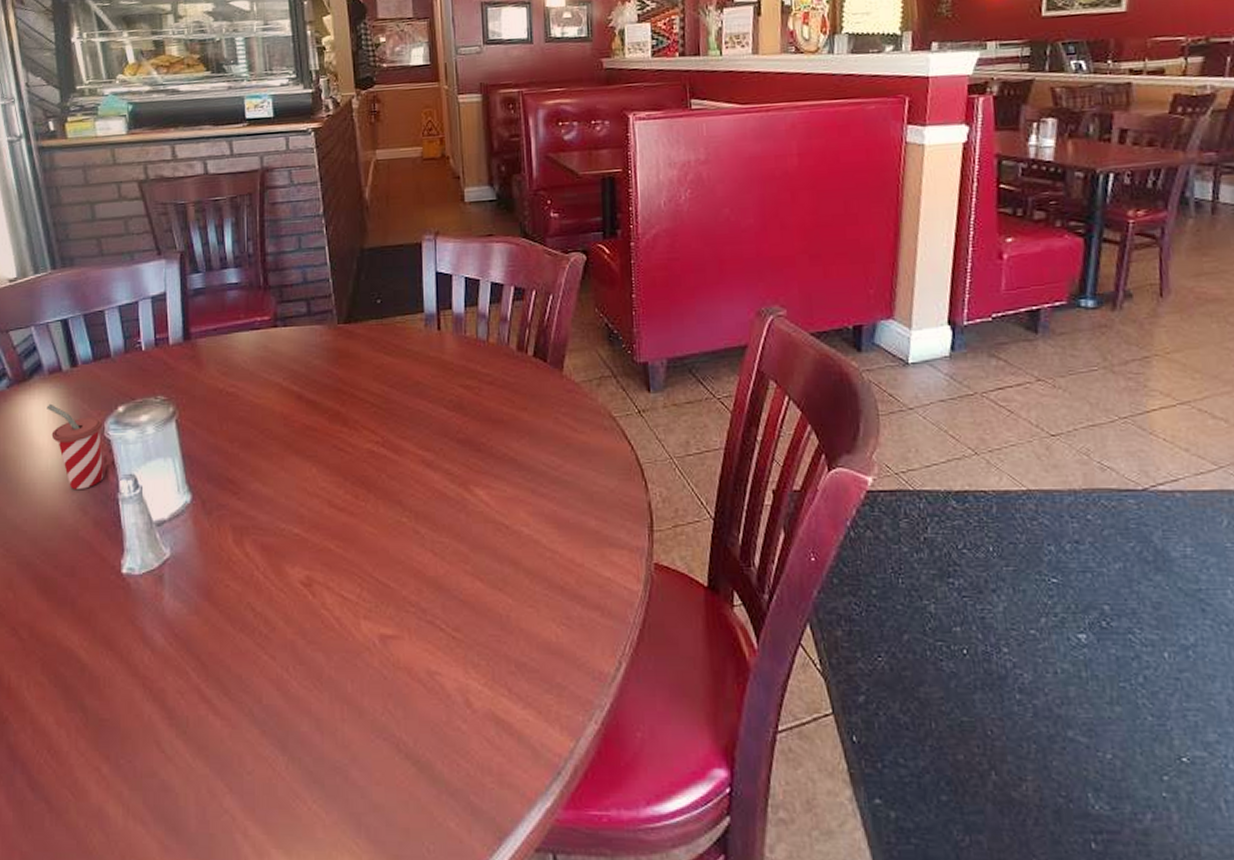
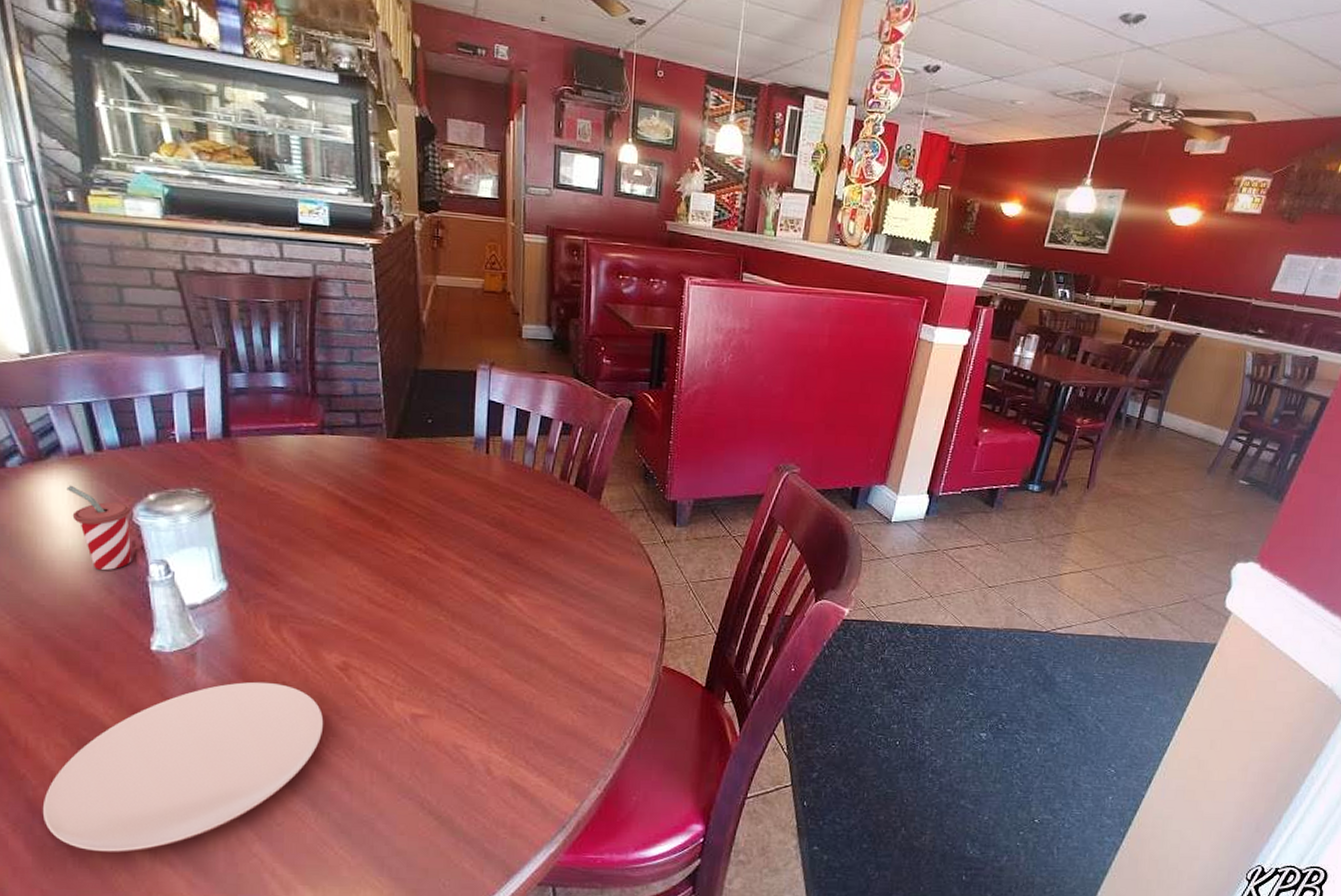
plate: none [22,603,290,808] -> present [42,681,324,853]

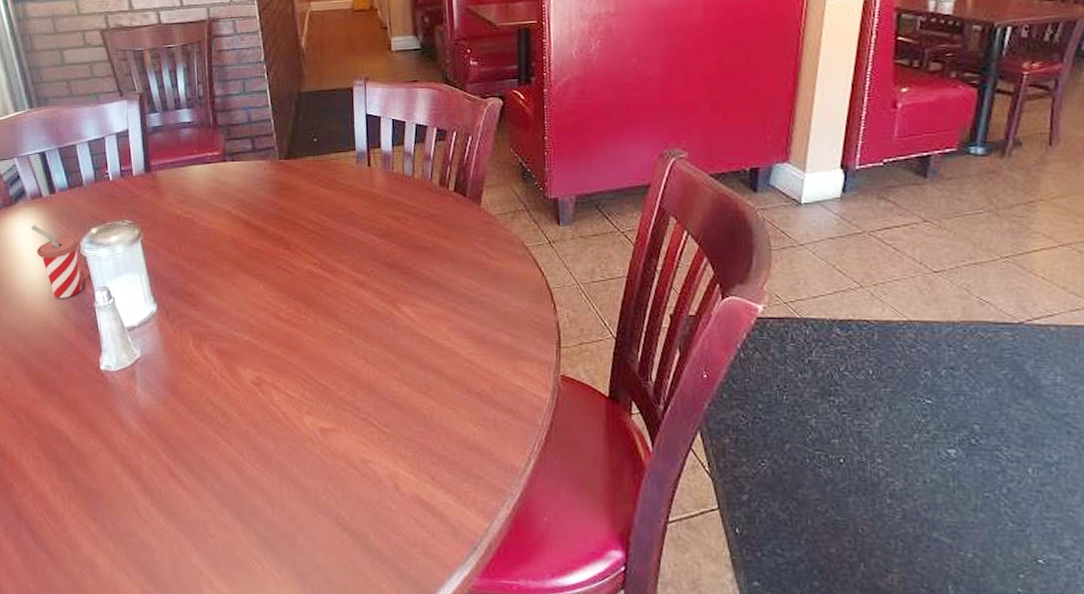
plate: present [42,681,324,853] -> none [26,397,244,559]

